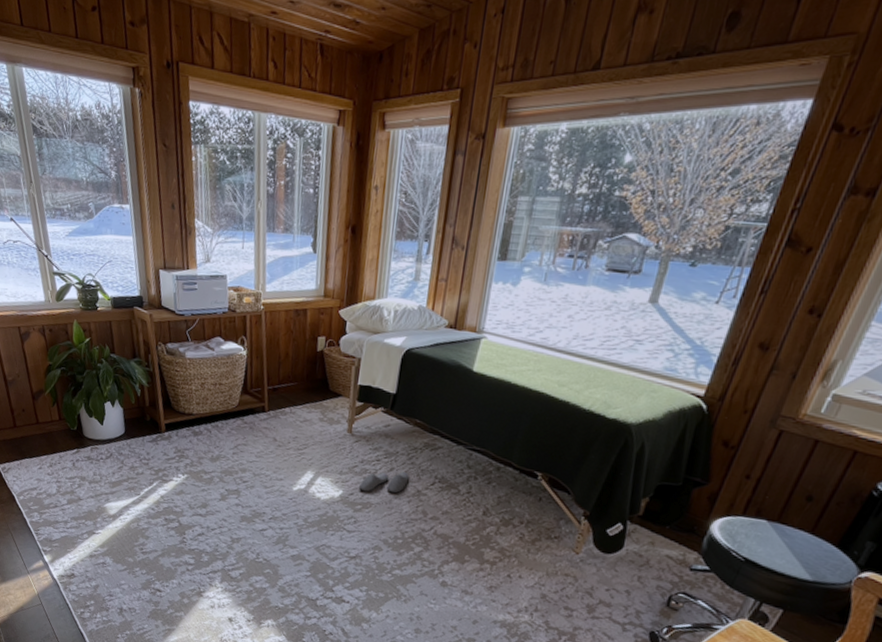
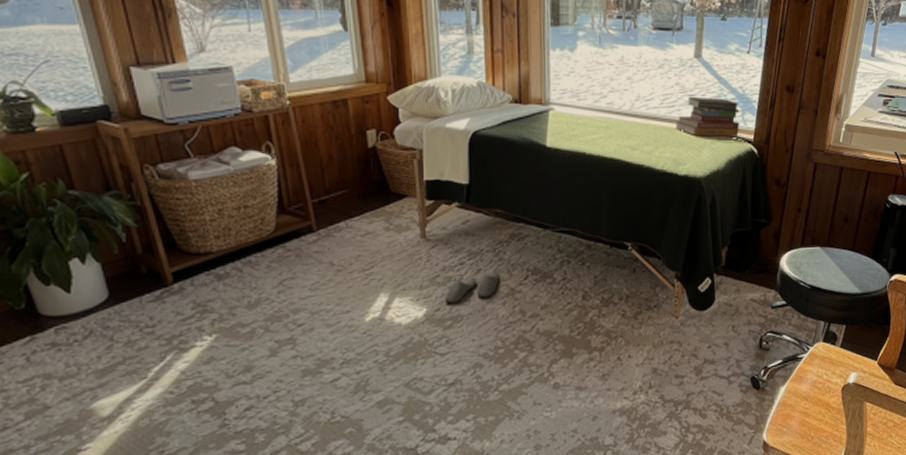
books: none [611,341,693,388] -> present [675,96,740,137]

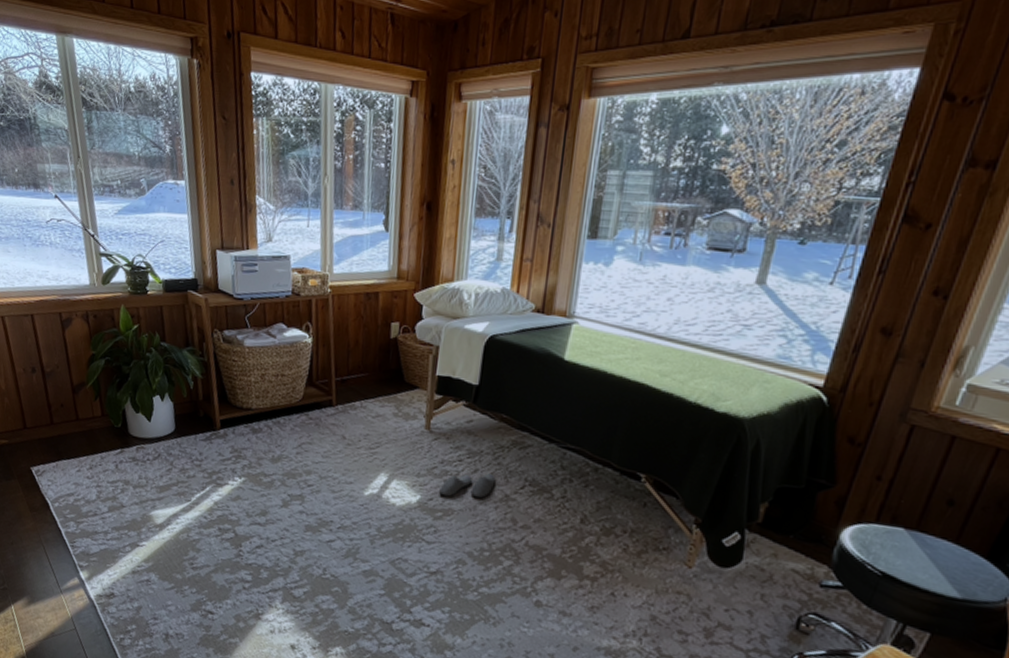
books: present [675,96,740,137] -> none [718,326,809,378]

